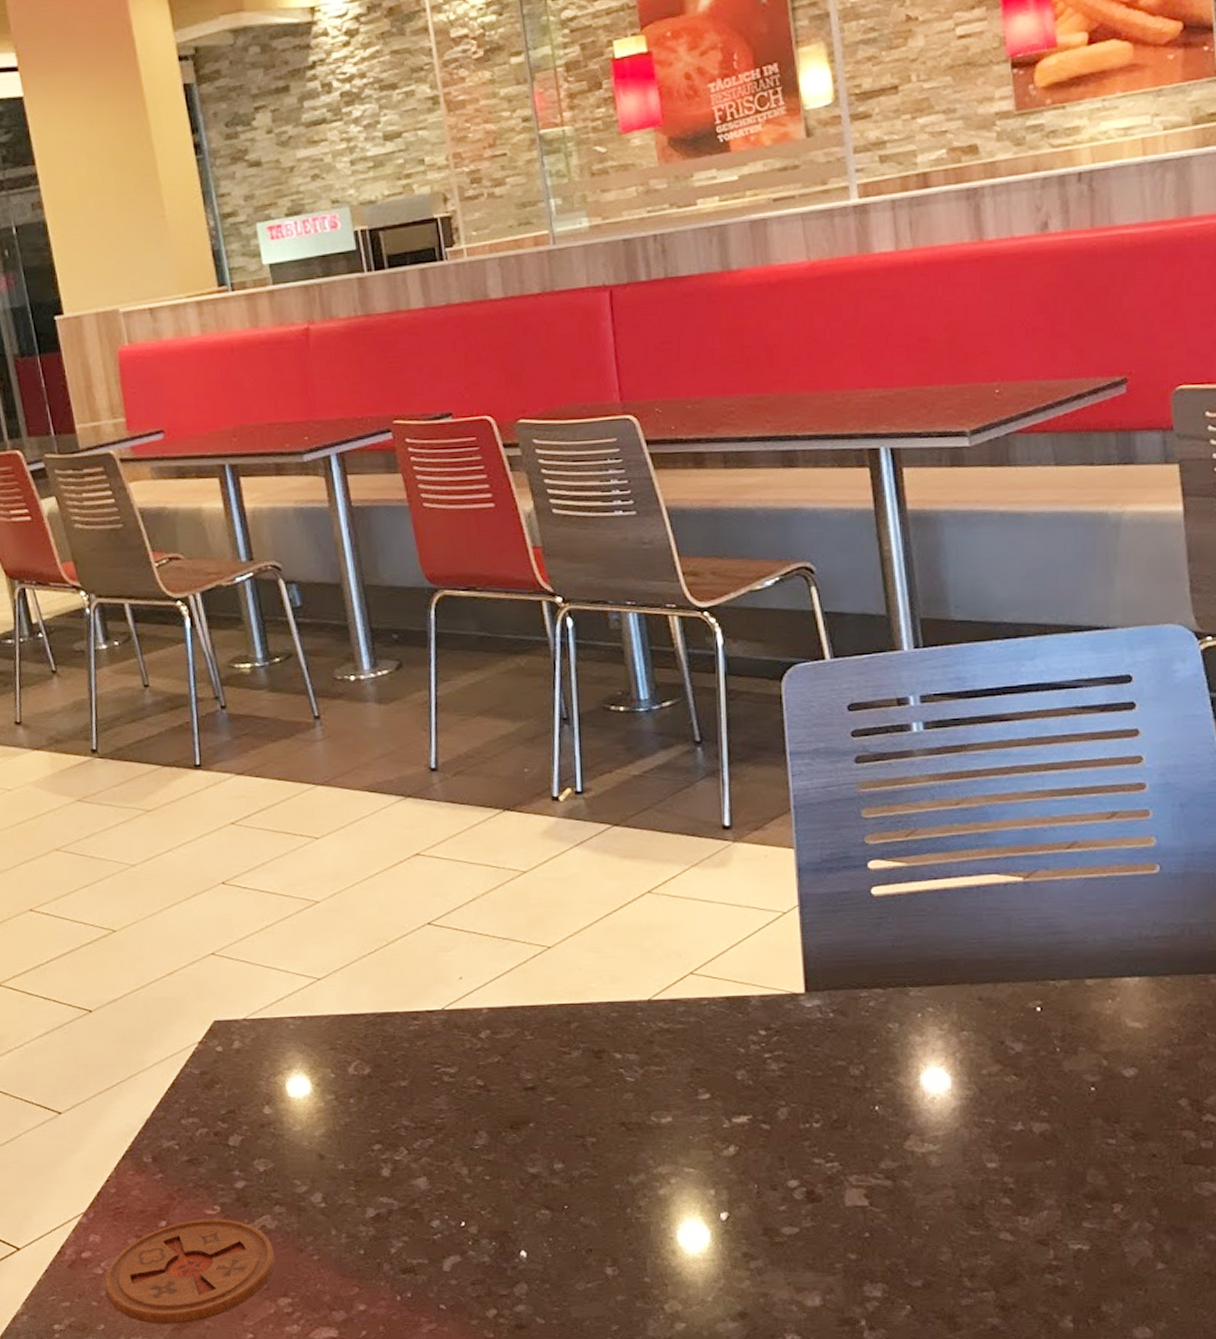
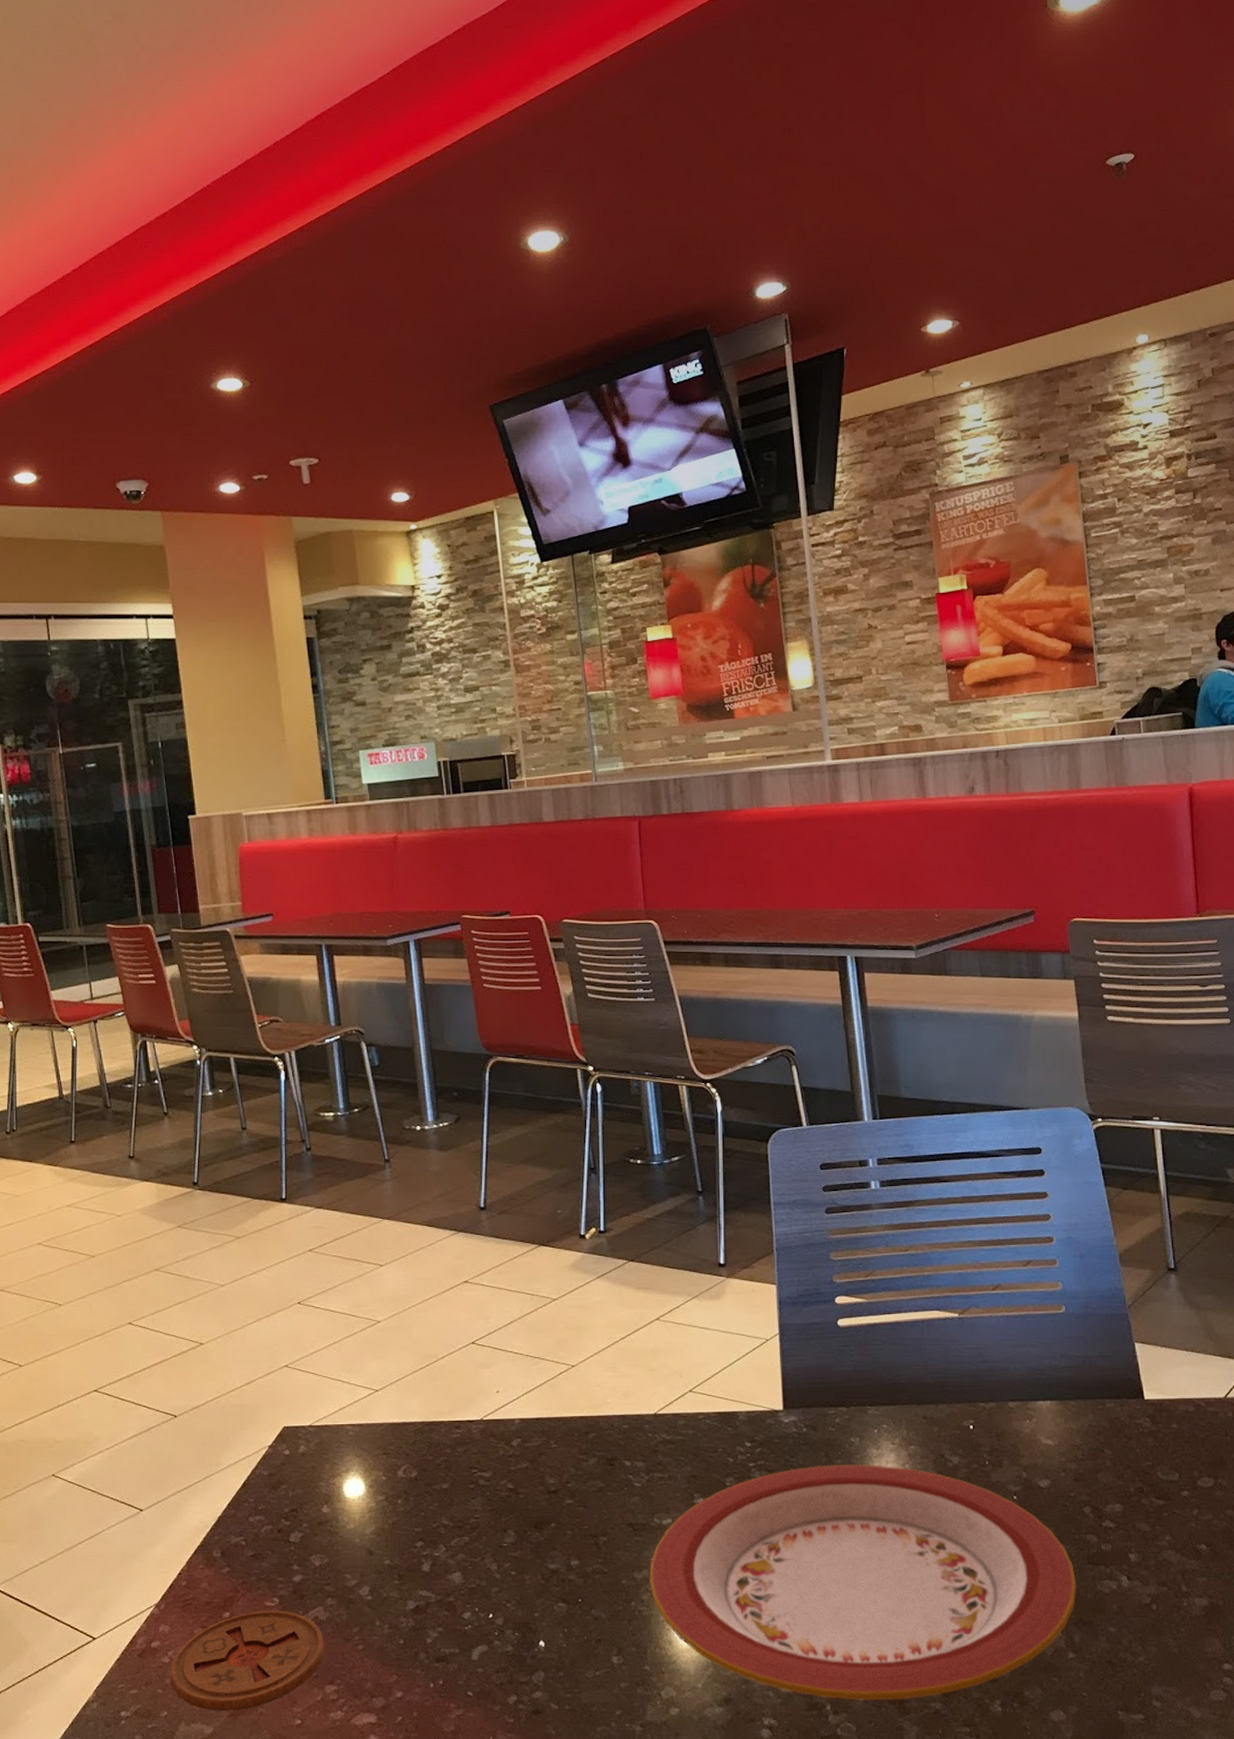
plate: none [647,1053,1169,1315] -> present [649,1463,1077,1700]

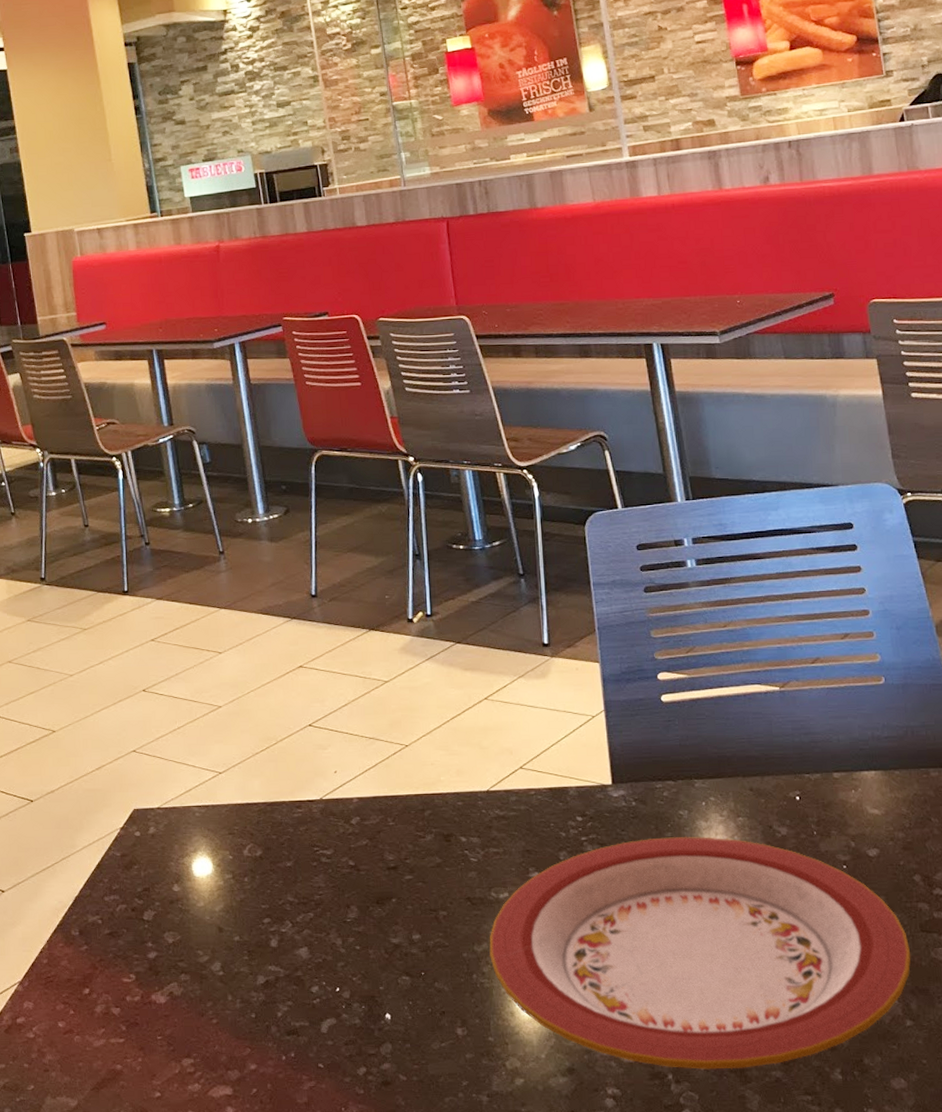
coaster: present [170,1610,325,1711] -> none [35,986,181,1084]

